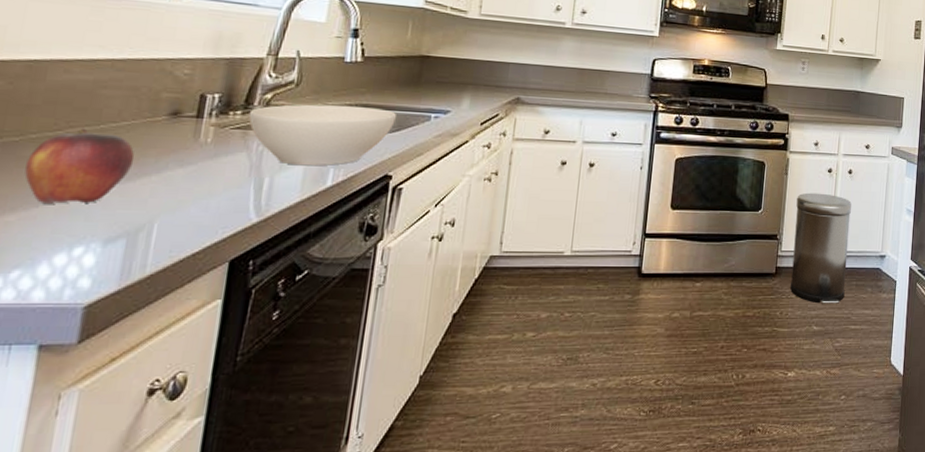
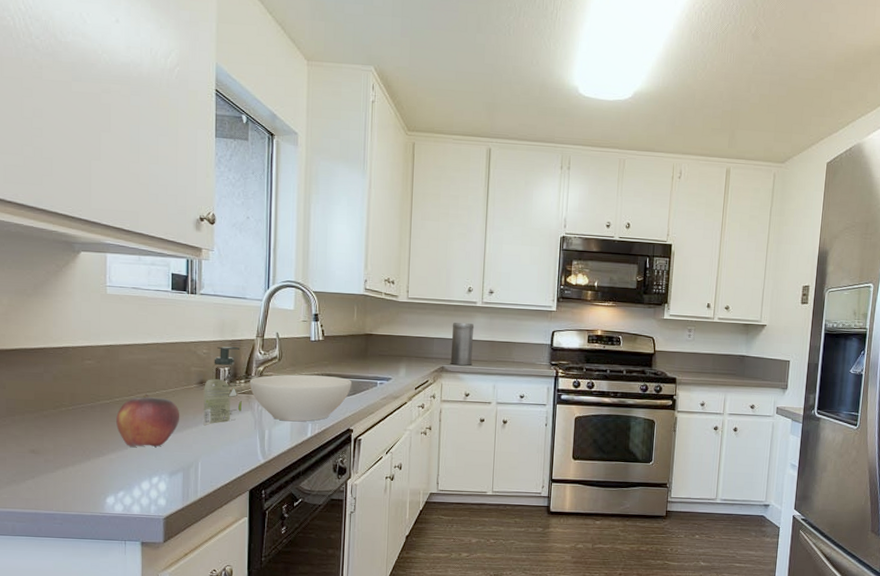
soap dispenser: none [169,66,242,173] -> present [203,346,242,426]
canister: none [528,46,561,98] -> present [450,323,475,366]
pedal bin: present [790,192,851,304] -> none [680,447,737,544]

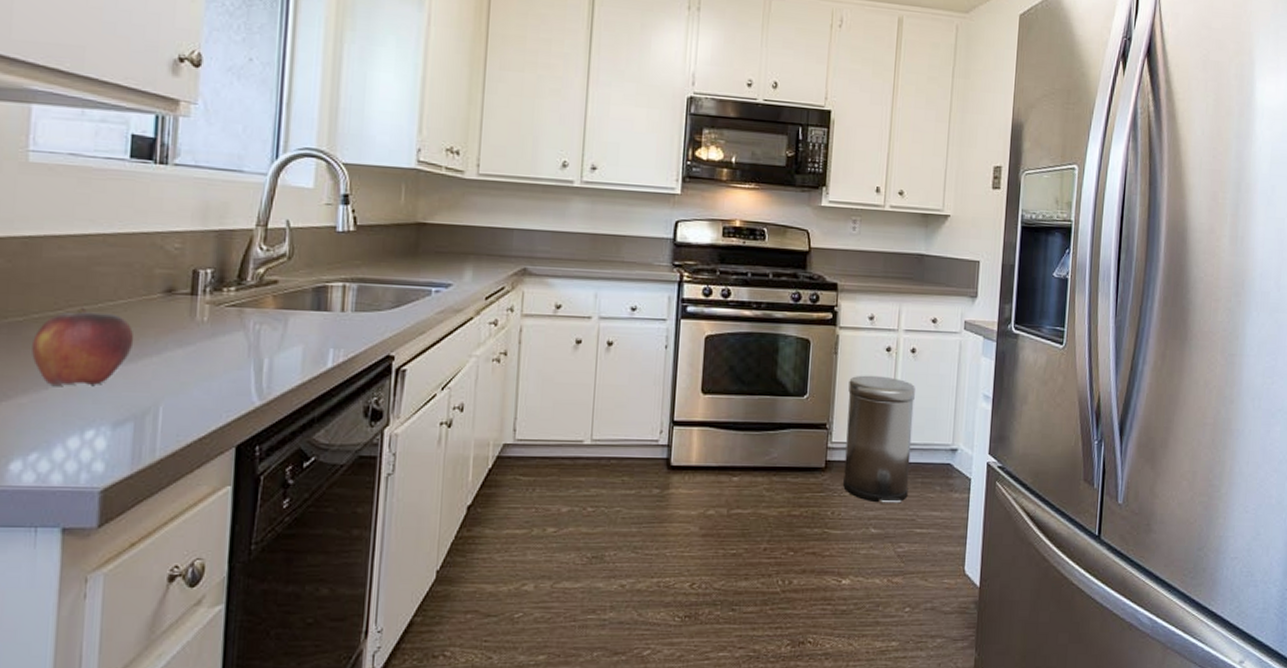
soap dispenser: present [203,346,242,426] -> none [169,238,232,353]
bowl: present [249,374,351,422] -> none [242,279,394,346]
canister: present [450,323,475,366] -> none [535,208,570,268]
pedal bin: none [680,447,737,544] -> present [843,375,915,504]

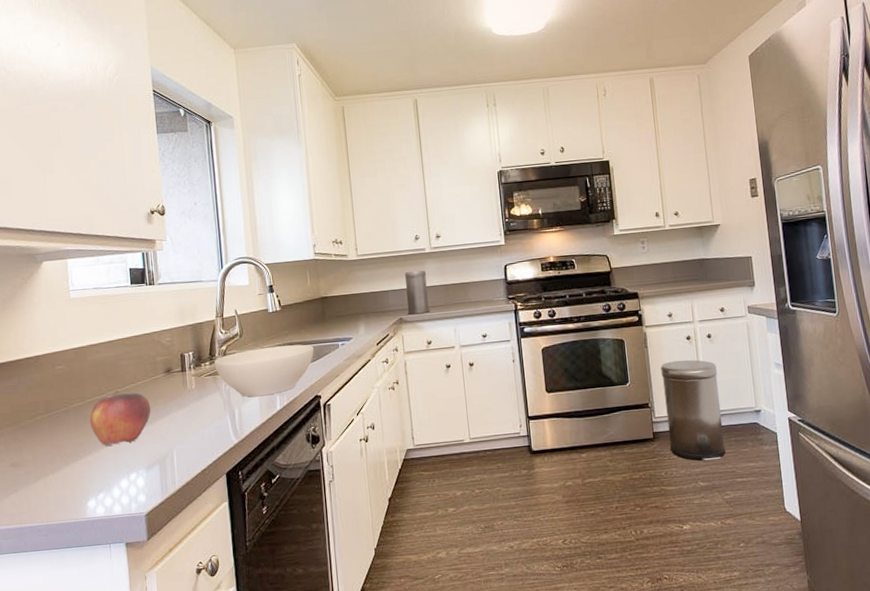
bowl: none [242,279,394,346] -> present [214,344,314,397]
canister: none [535,208,570,268] -> present [404,271,429,315]

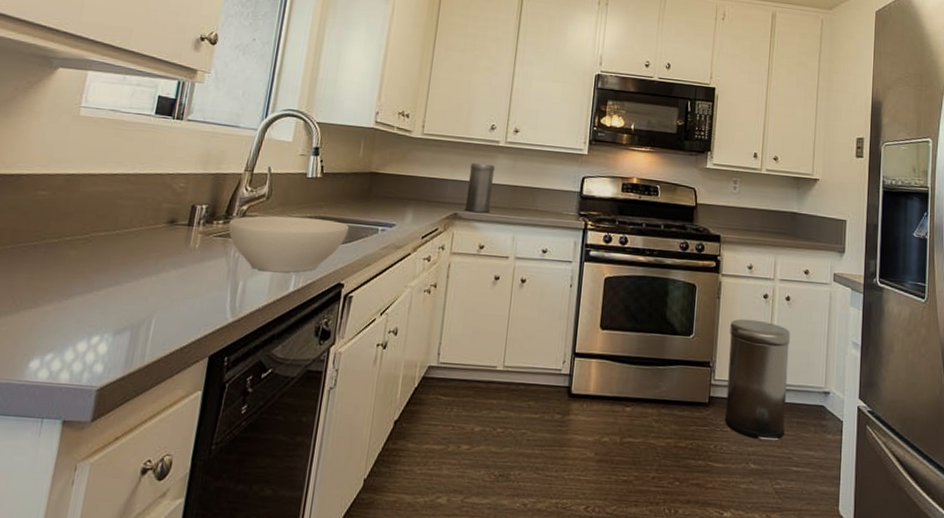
fruit: present [90,390,151,446] -> none [60,232,140,298]

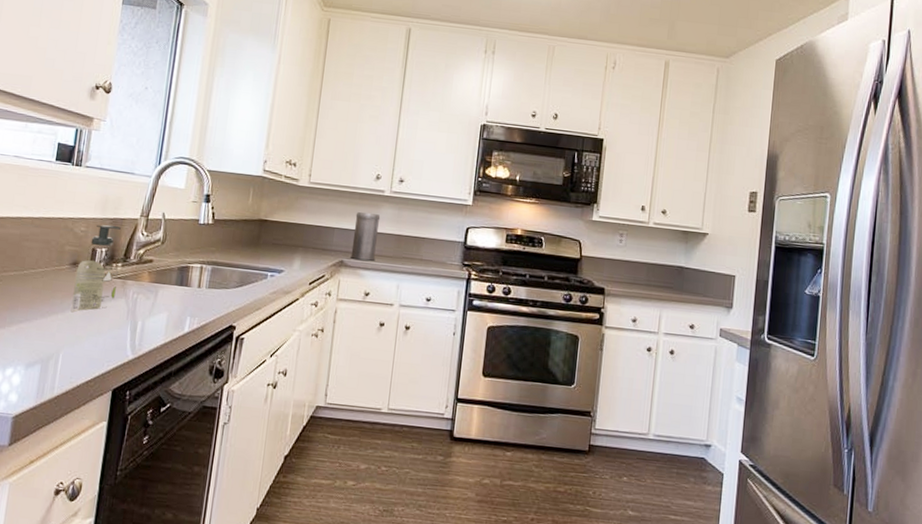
soap dispenser: none [166,180,225,274] -> present [70,224,122,313]
bowl: present [228,215,349,273] -> none [126,259,239,314]
pedal bin: present [725,319,790,441] -> none [604,371,673,490]

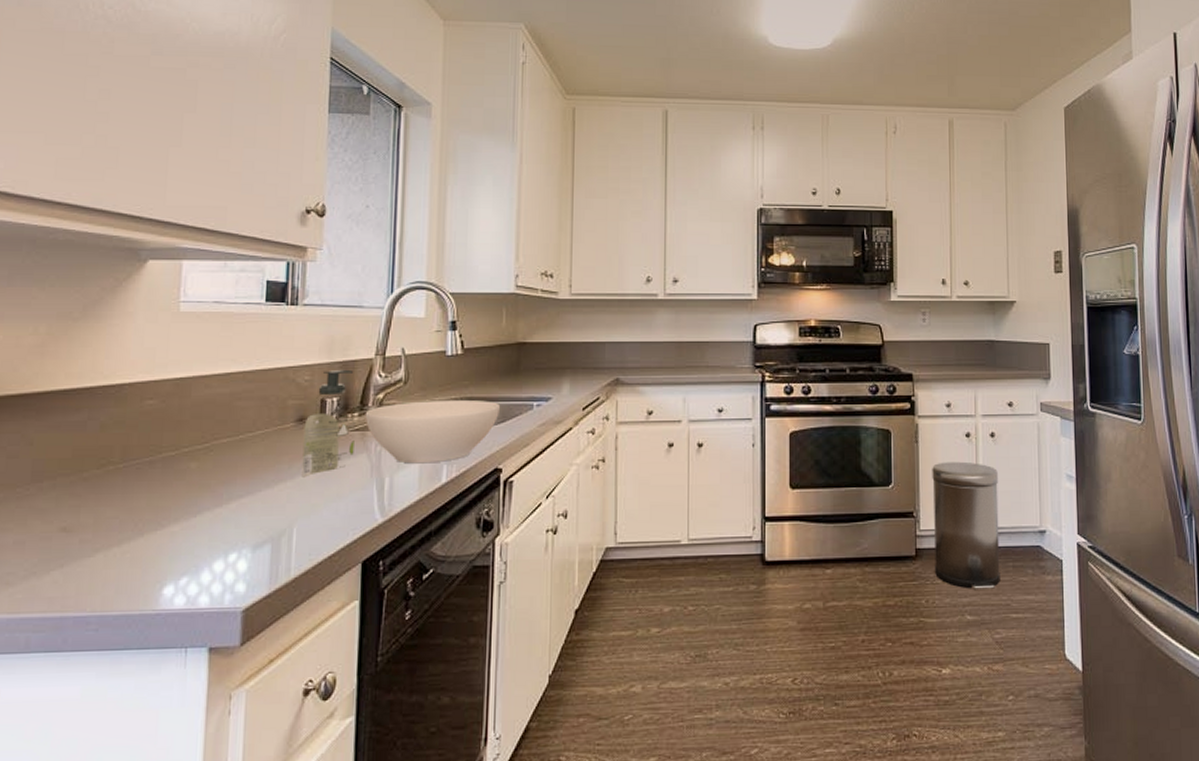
bowl: none [126,259,239,314] -> present [365,399,500,464]
canister: present [350,212,381,262] -> none [627,322,656,376]
pedal bin: none [604,371,673,490] -> present [932,461,1000,589]

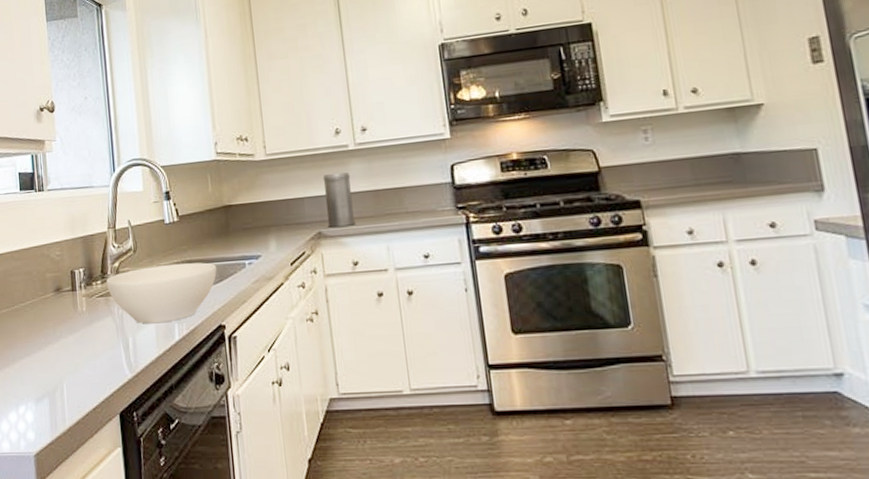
soap dispenser: present [302,369,355,478] -> none [61,243,102,340]
canister: none [627,322,656,376] -> present [322,172,355,228]
pedal bin: present [932,461,1000,589] -> none [679,295,788,443]

